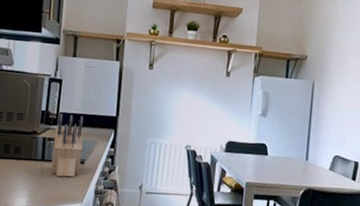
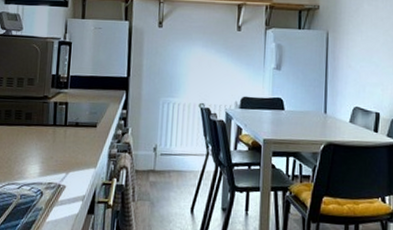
knife block: present [51,113,84,177] -> none [63,77,95,142]

